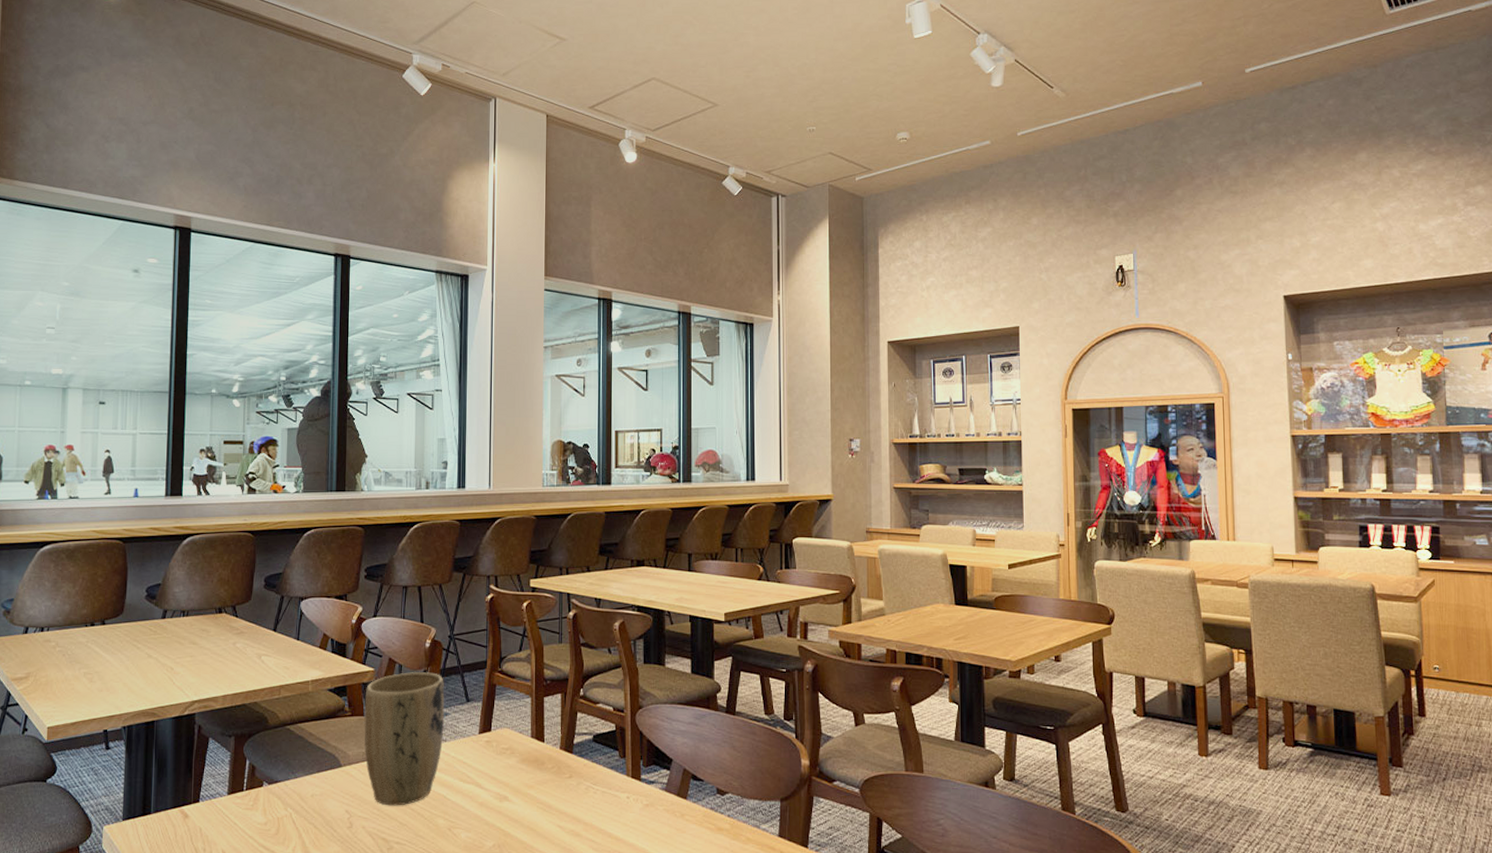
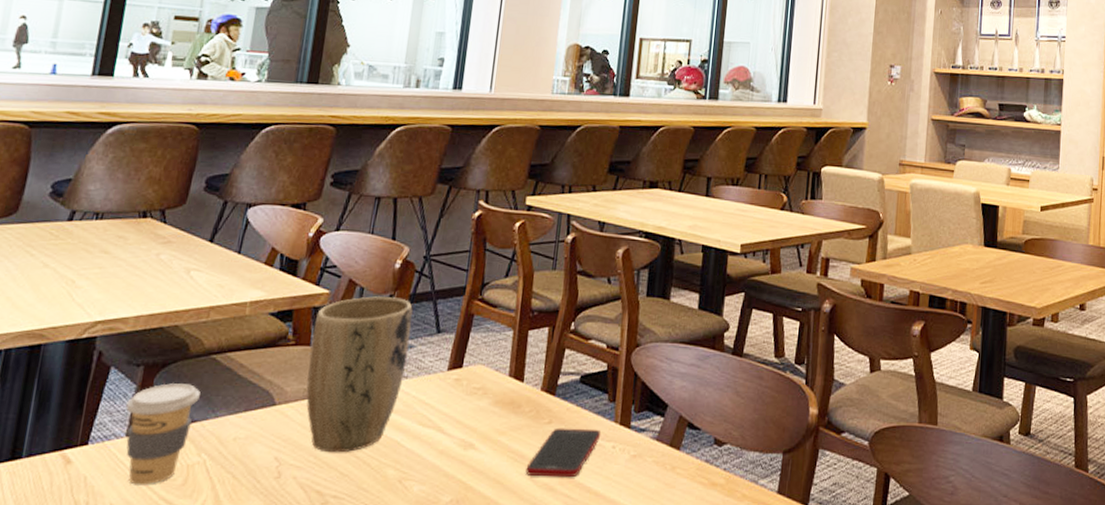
coffee cup: none [224,750,281,835] -> present [126,383,200,485]
cell phone: none [554,781,616,825] -> present [525,427,601,478]

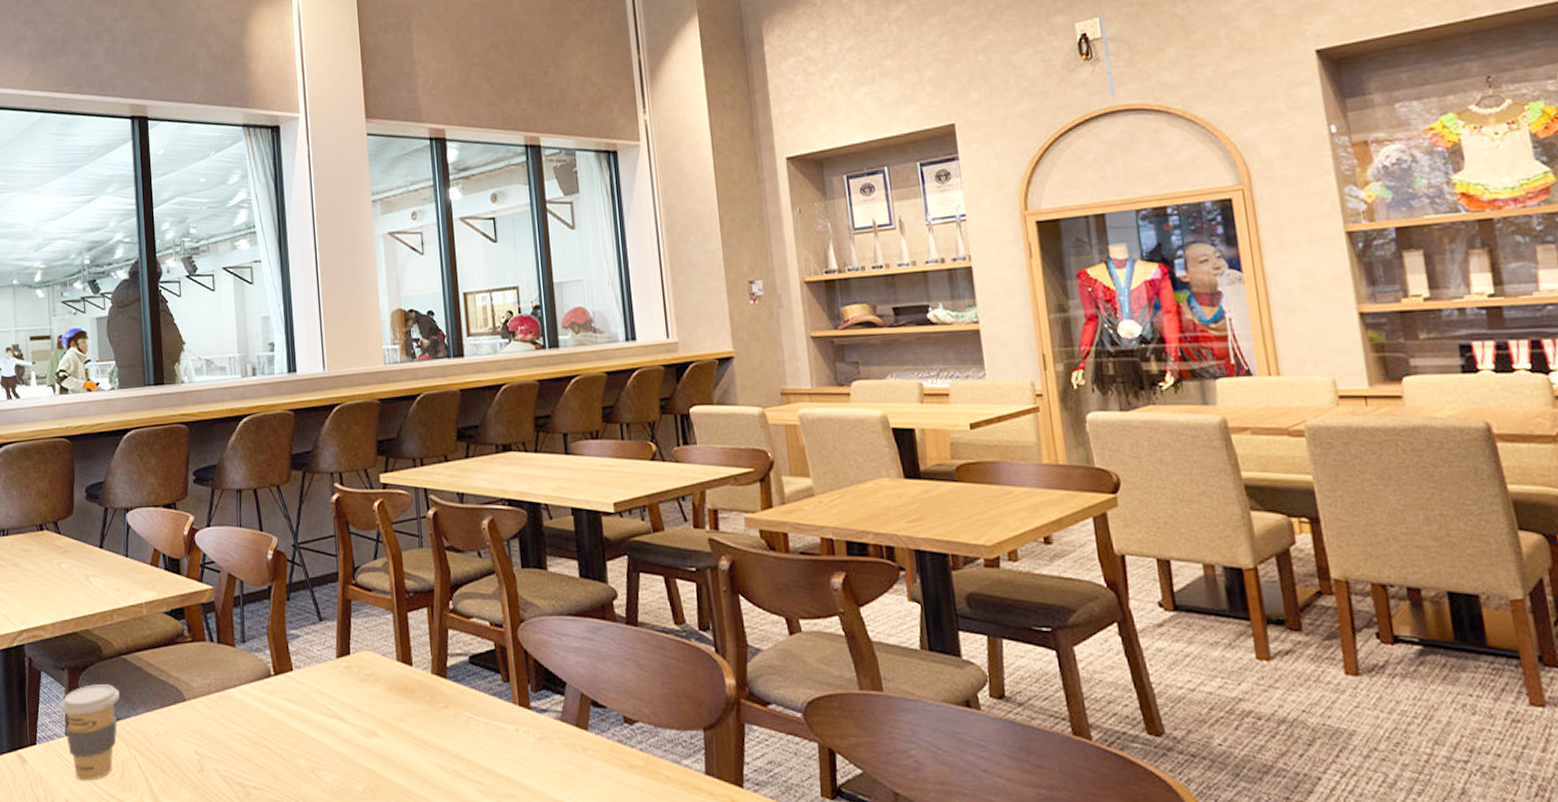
plant pot: present [306,295,413,453] -> none [205,587,297,745]
cell phone: present [525,427,601,478] -> none [431,711,502,763]

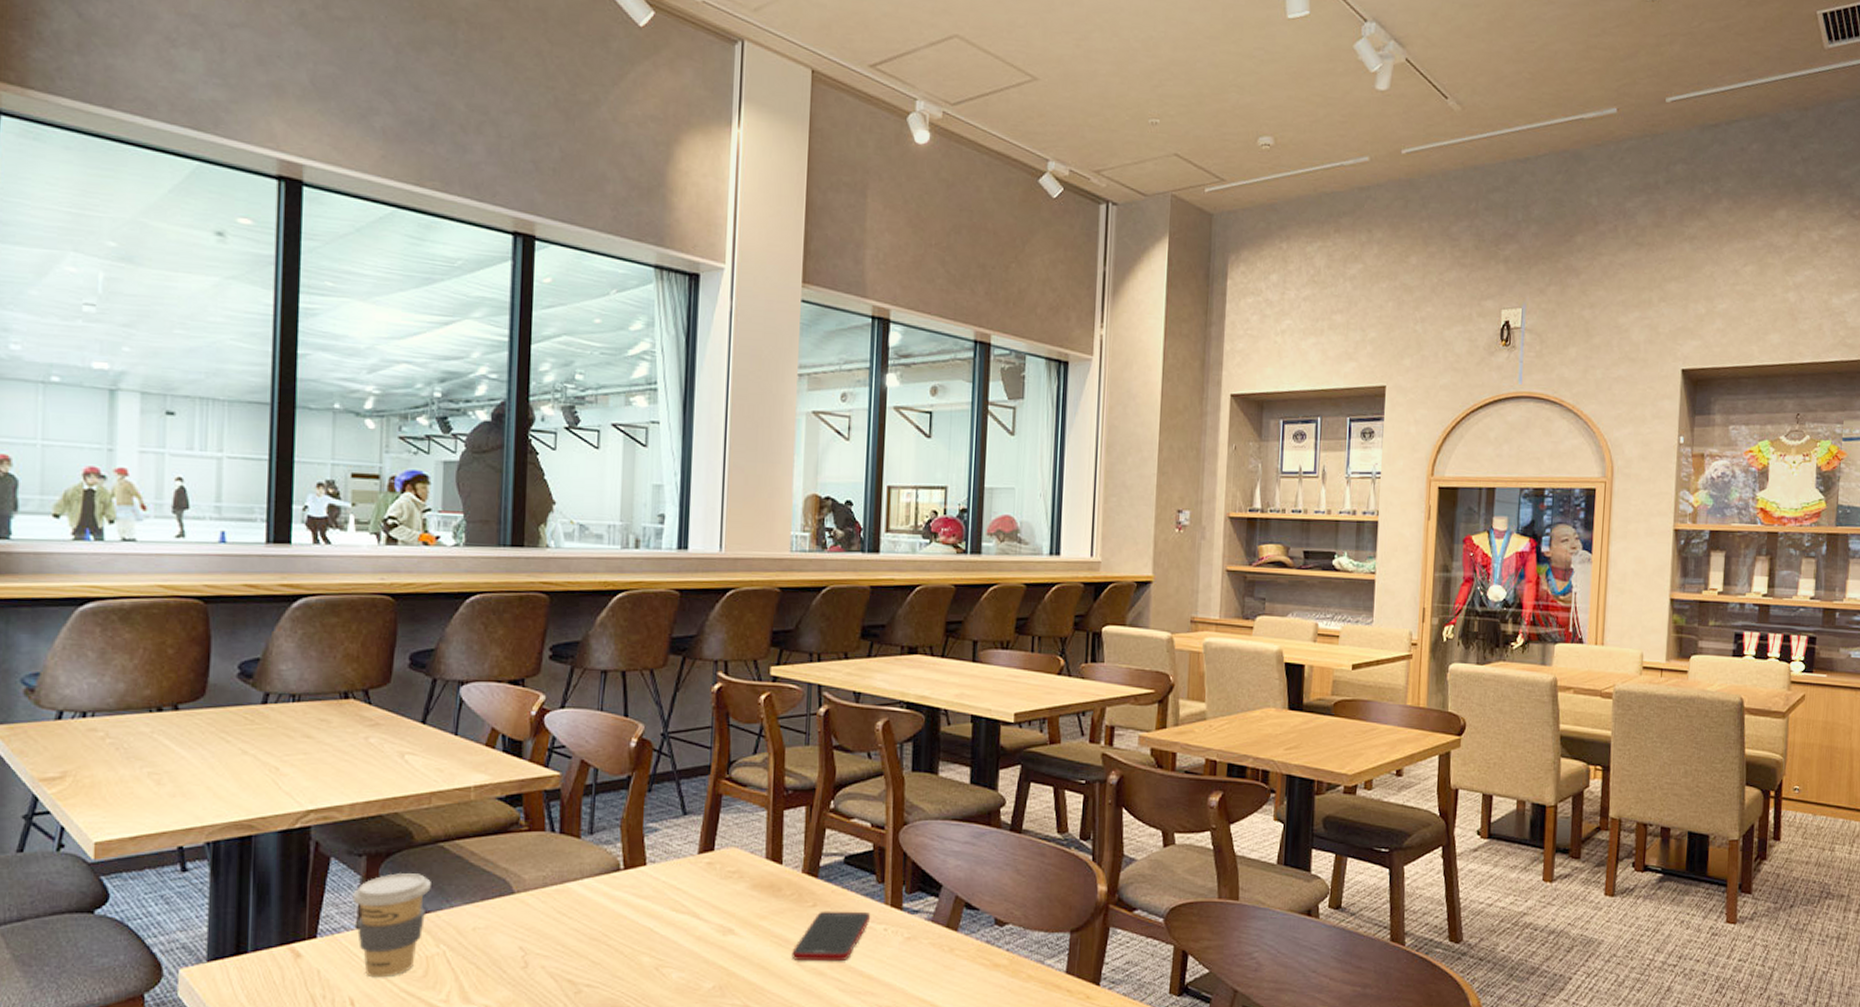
cell phone: none [431,711,502,763] -> present [791,911,871,962]

